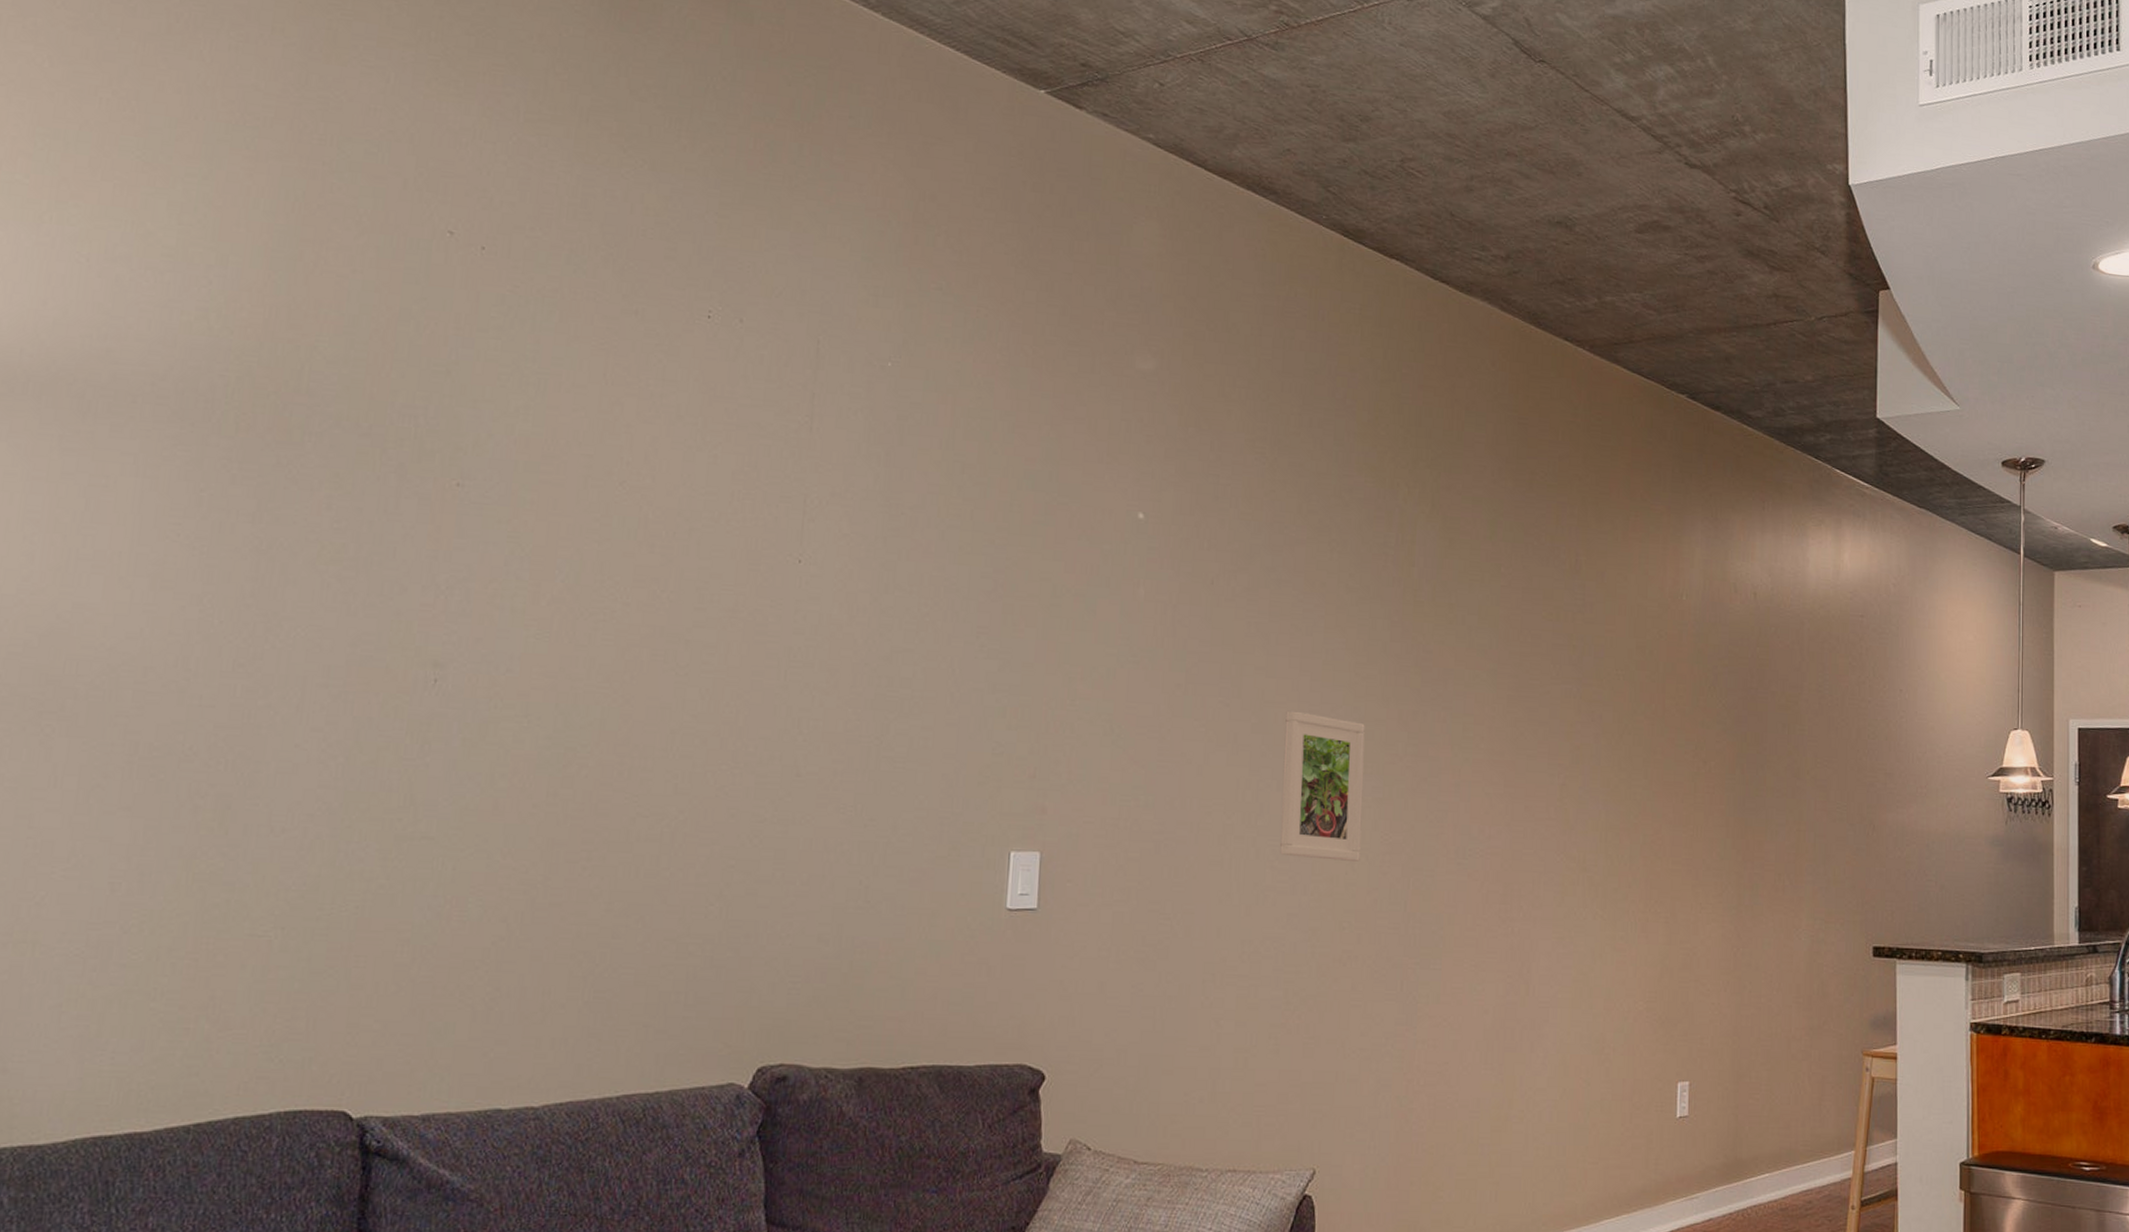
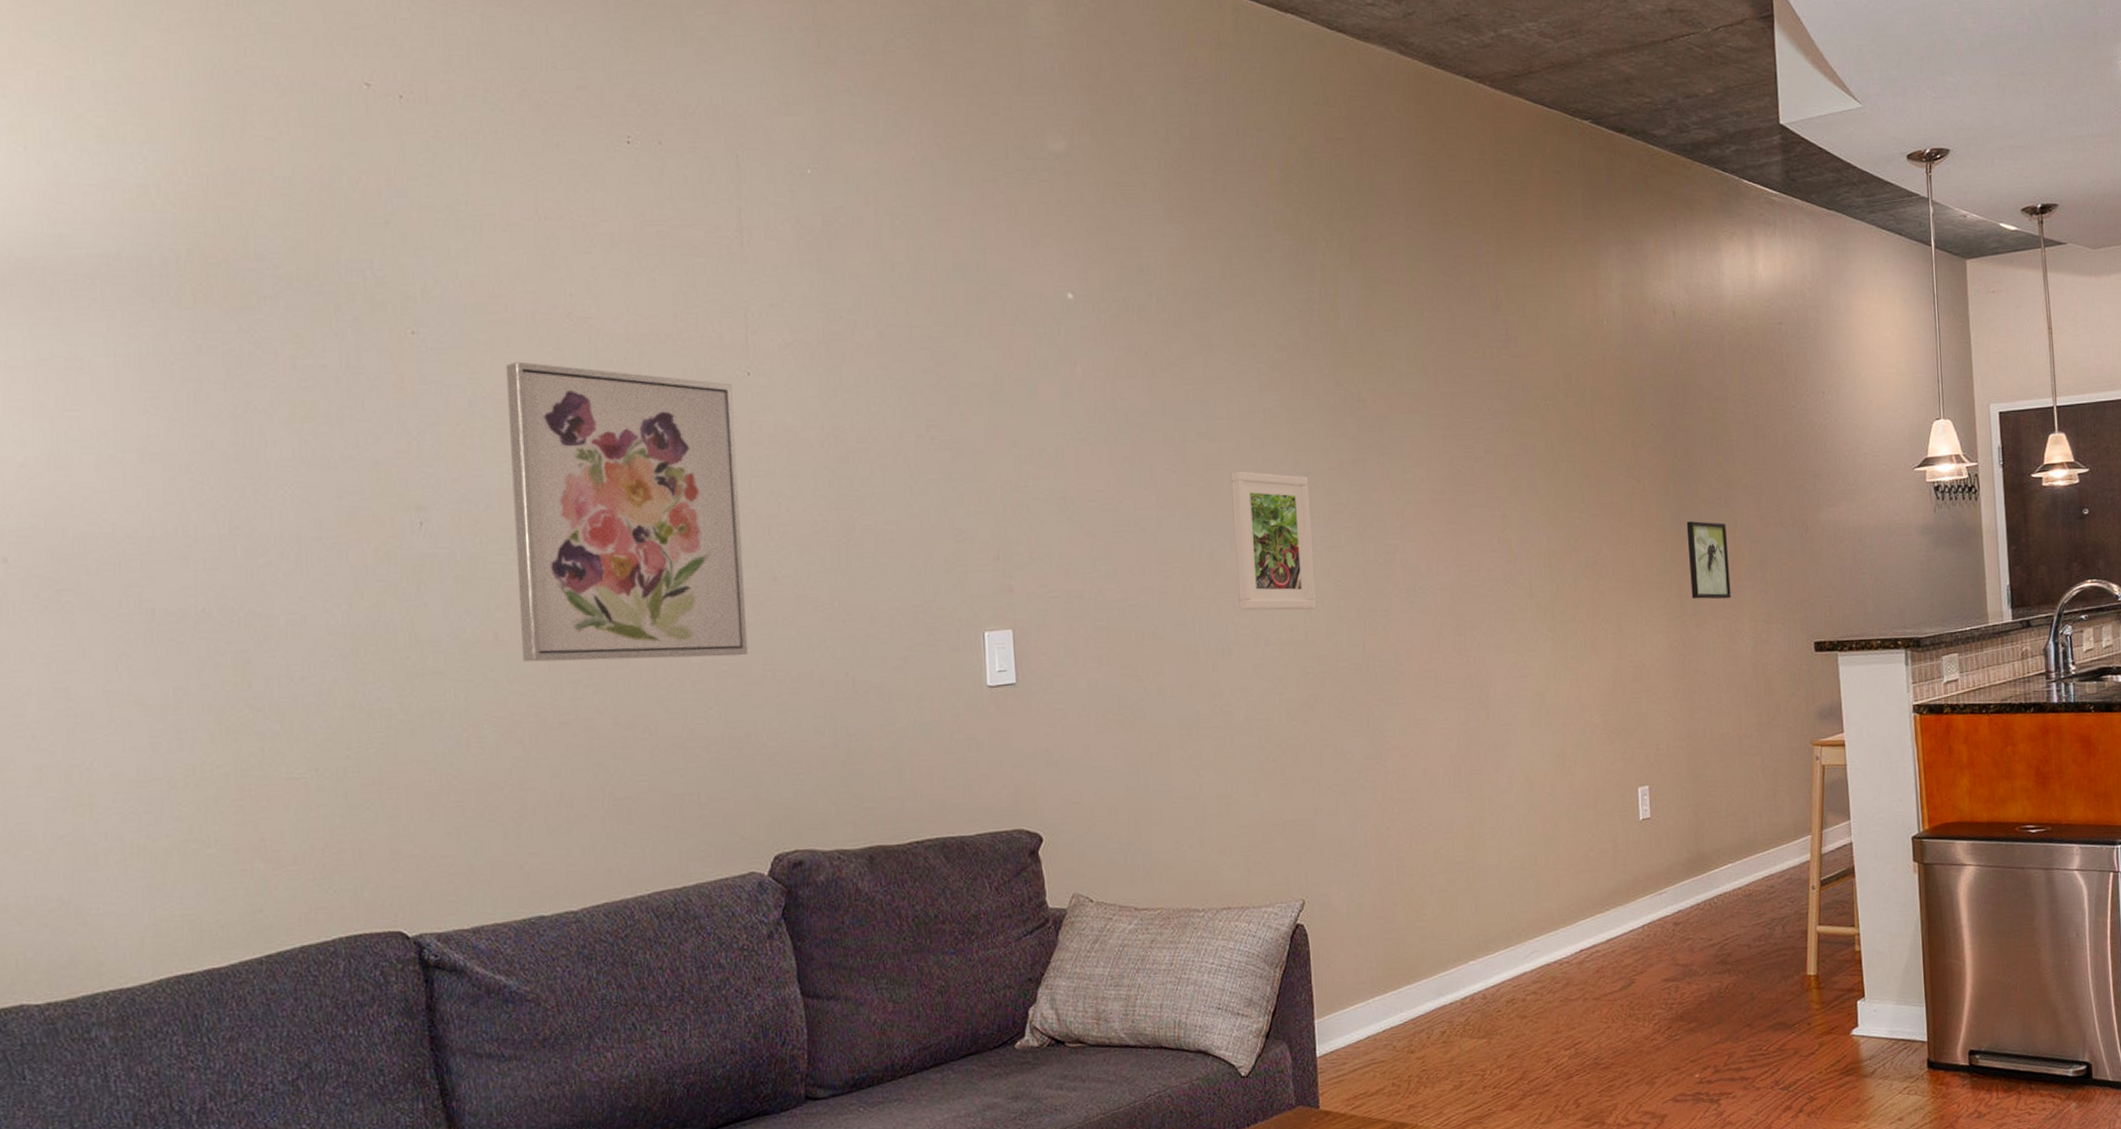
wall art: none [521,524,781,852] -> present [505,361,749,662]
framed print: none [1750,809,1792,893] -> present [1686,521,1731,599]

